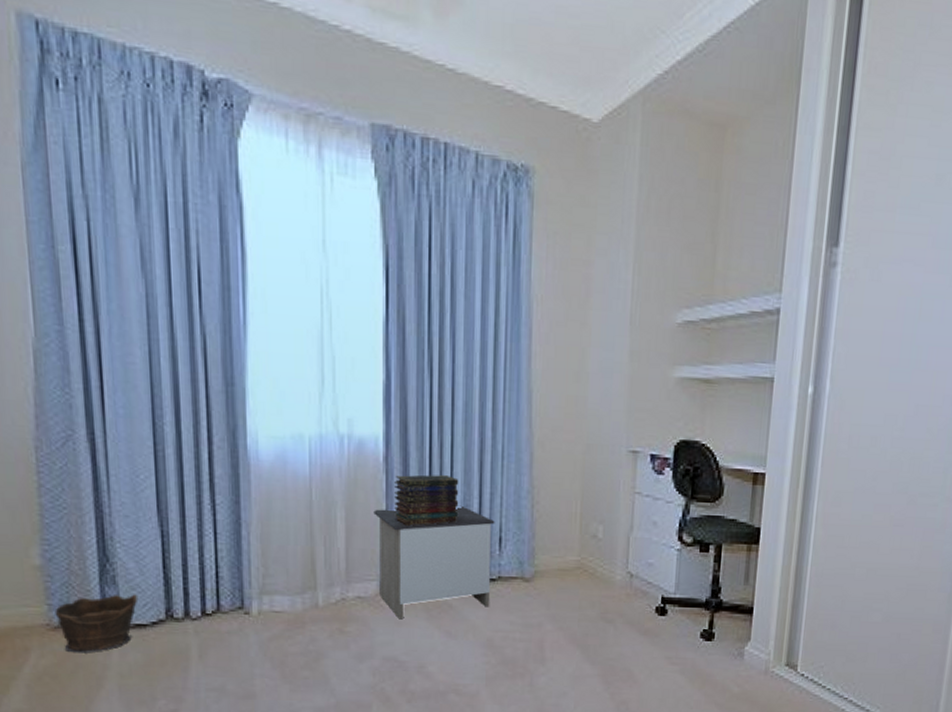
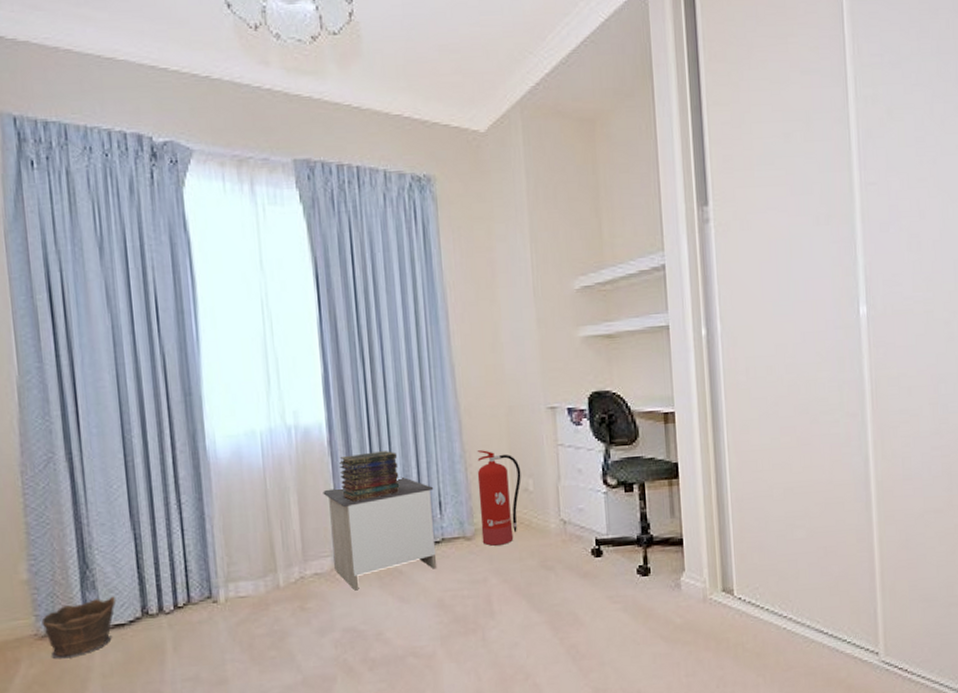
fire extinguisher: none [541,488,592,591] -> present [477,450,521,546]

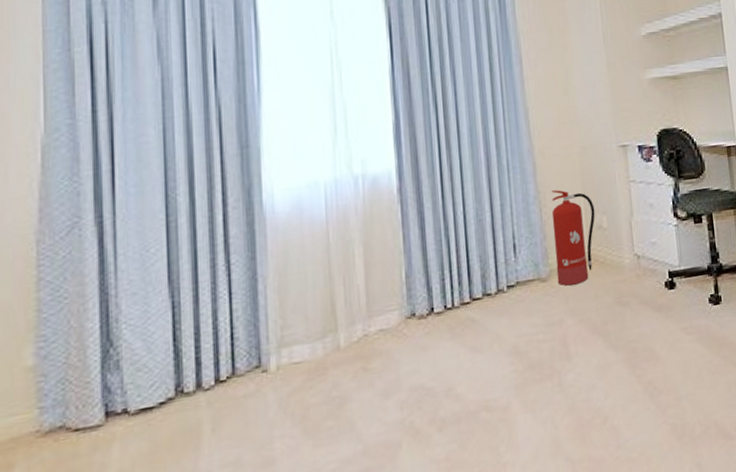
clay pot: present [41,596,117,659] -> none [47,375,145,458]
nightstand: present [323,476,436,591] -> none [391,221,511,345]
book stack: present [339,451,400,502] -> none [409,195,473,251]

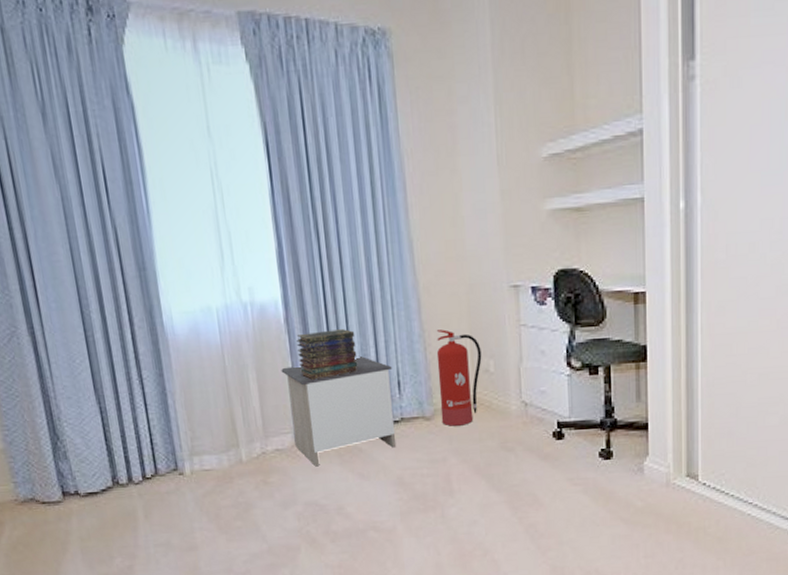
nightstand: none [391,221,511,345] -> present [281,355,396,467]
book stack: none [409,195,473,251] -> present [297,329,358,380]

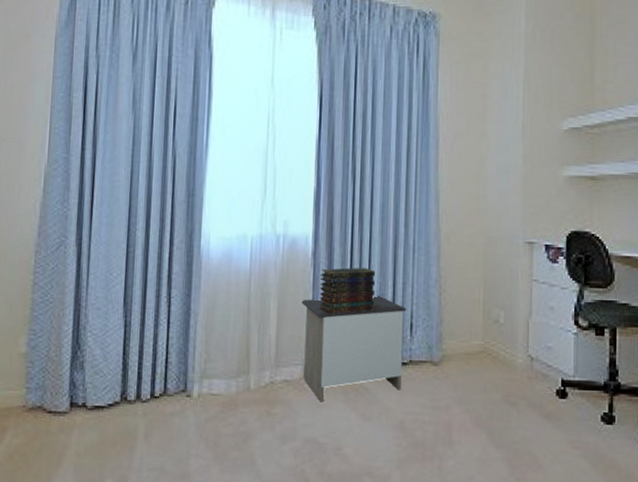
fire extinguisher: present [436,329,482,426] -> none [448,277,493,374]

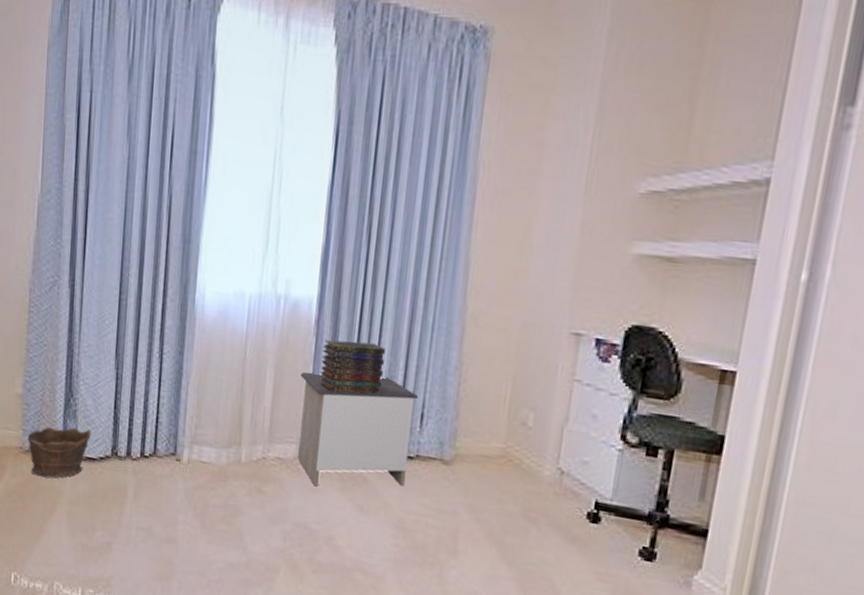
clay pot: none [31,378,100,433] -> present [27,427,92,478]

